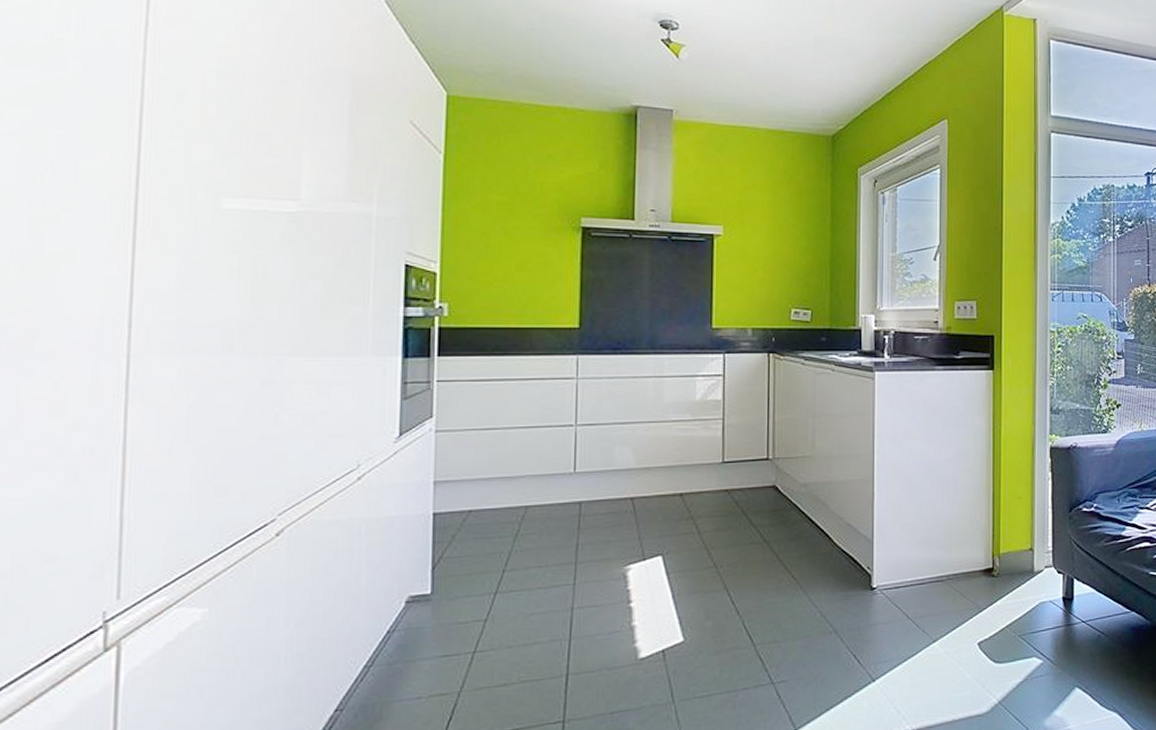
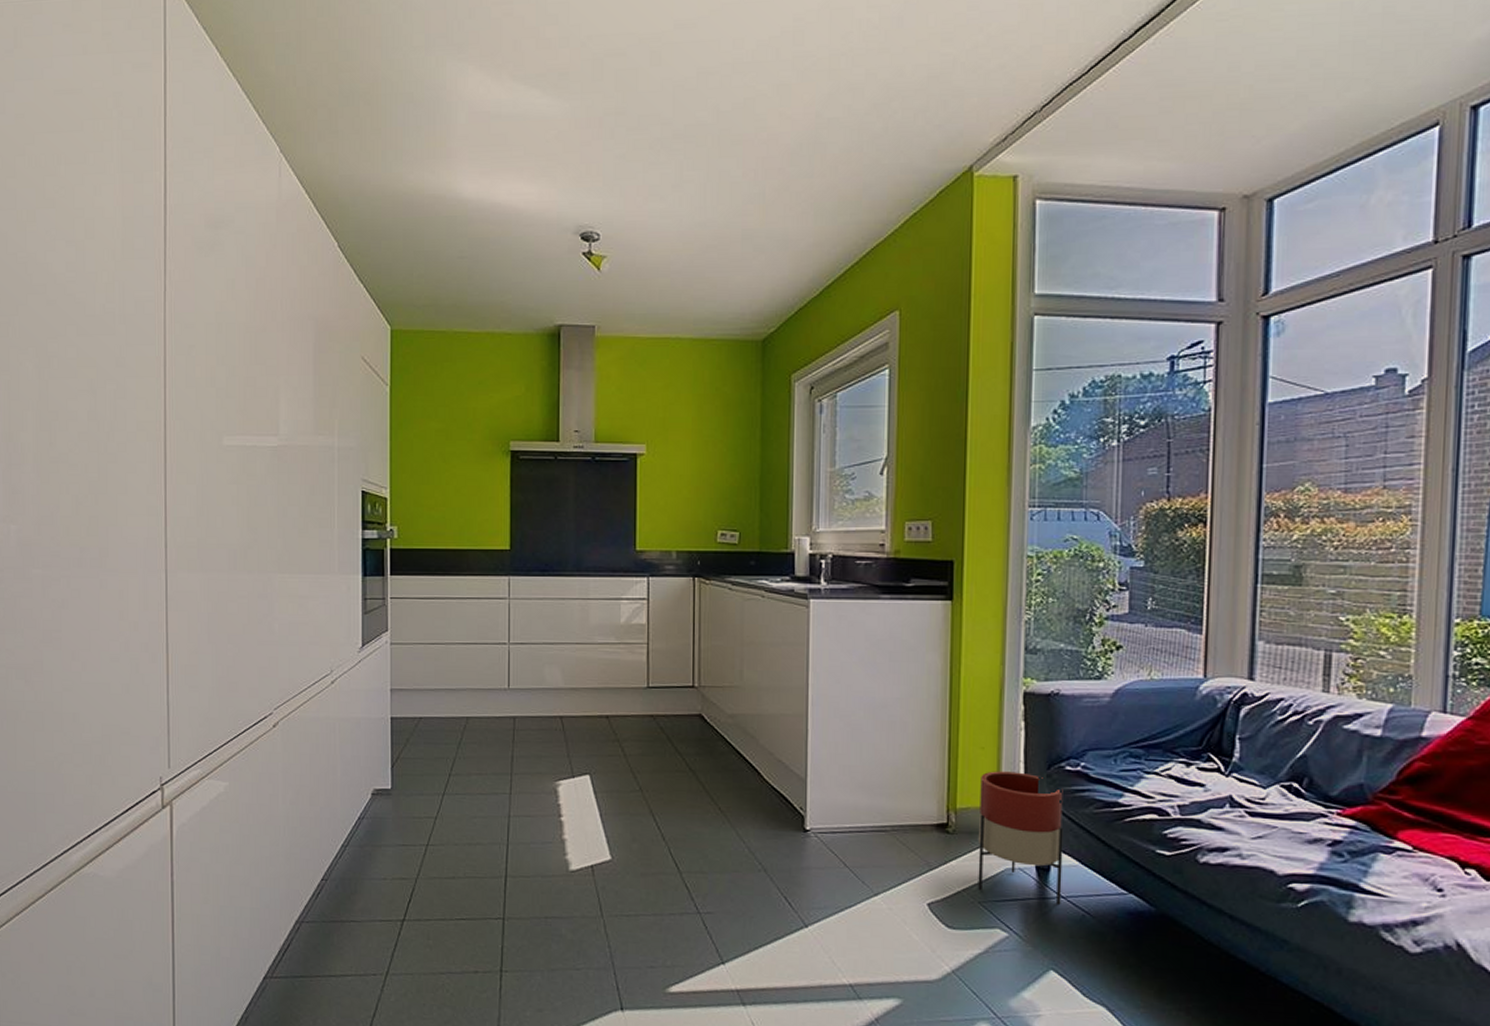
planter: none [1017,516,1083,630] -> present [977,771,1064,906]

